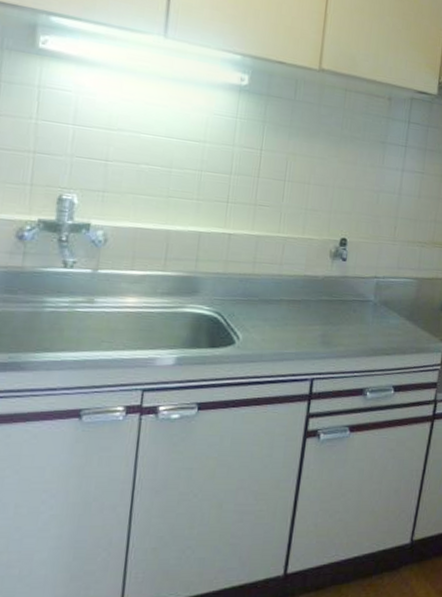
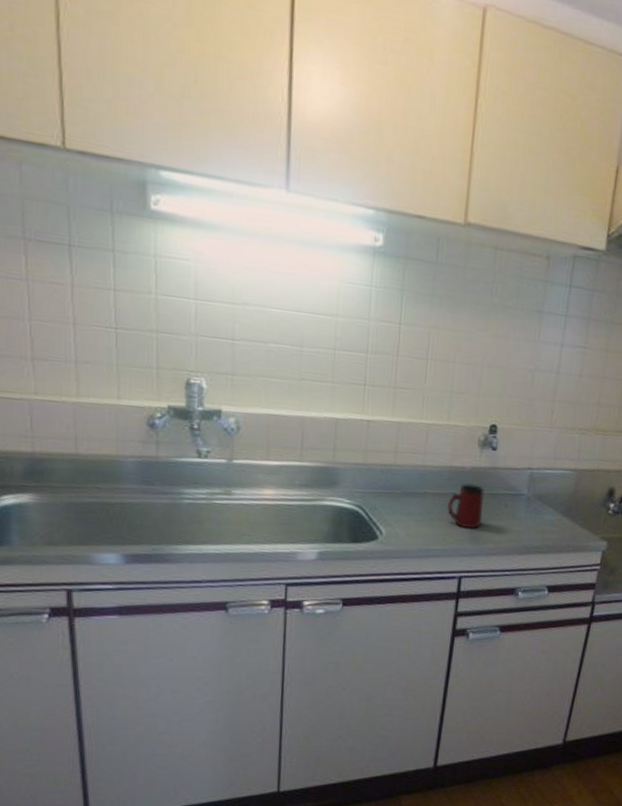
mug: none [301,291,335,333] -> present [447,483,485,529]

